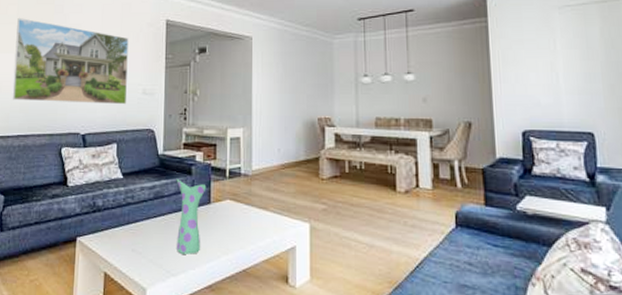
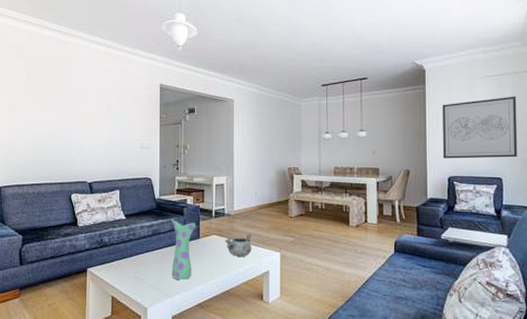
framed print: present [13,18,129,105] -> none [25,81,128,157]
decorative bowl: none [242,199,275,229] -> present [225,234,252,258]
wall art: none [510,30,614,108] -> present [442,96,518,159]

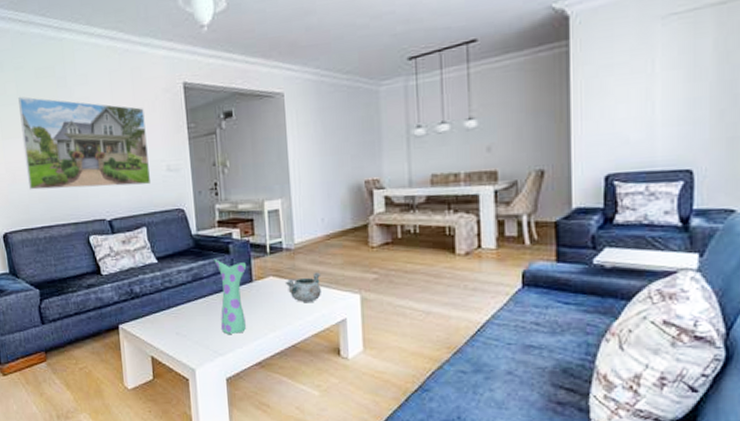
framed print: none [25,81,128,157] -> present [18,97,152,190]
wall art: present [442,96,518,159] -> none [597,40,722,149]

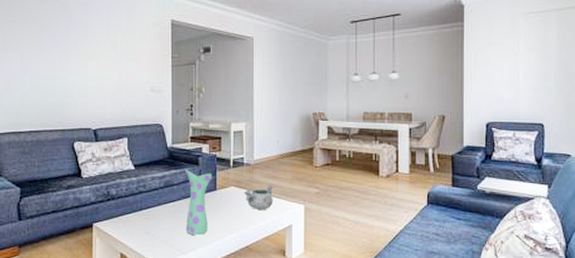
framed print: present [18,97,152,190] -> none [21,16,136,102]

